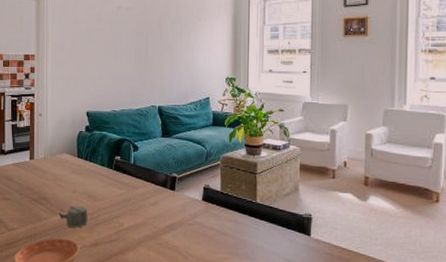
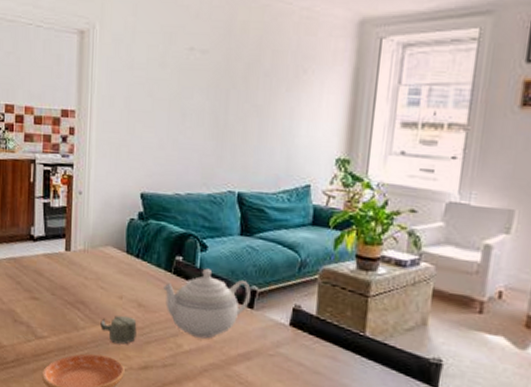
teapot: none [107,163,172,217] -> present [163,268,251,339]

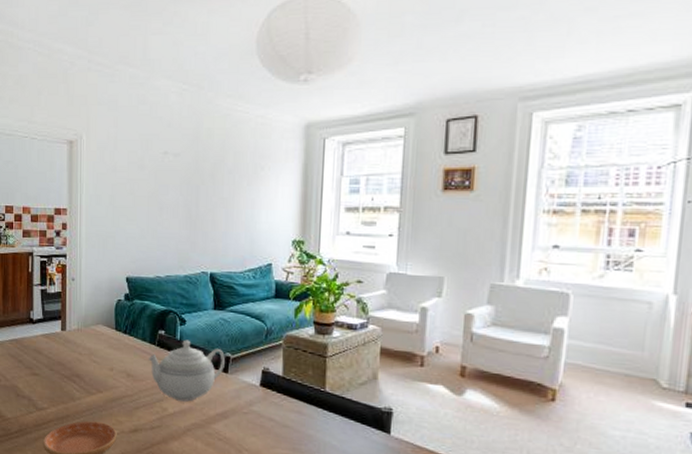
cup: present [100,315,137,345] -> none [94,385,127,411]

